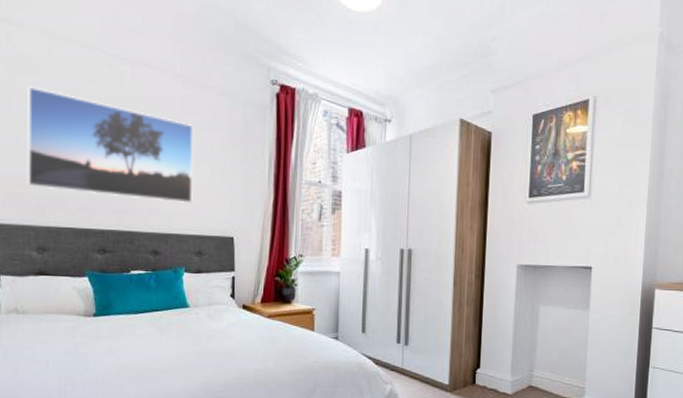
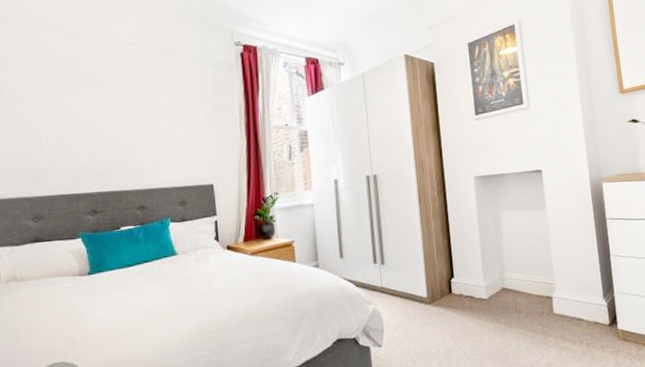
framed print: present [27,86,194,203] -> none [19,73,174,163]

